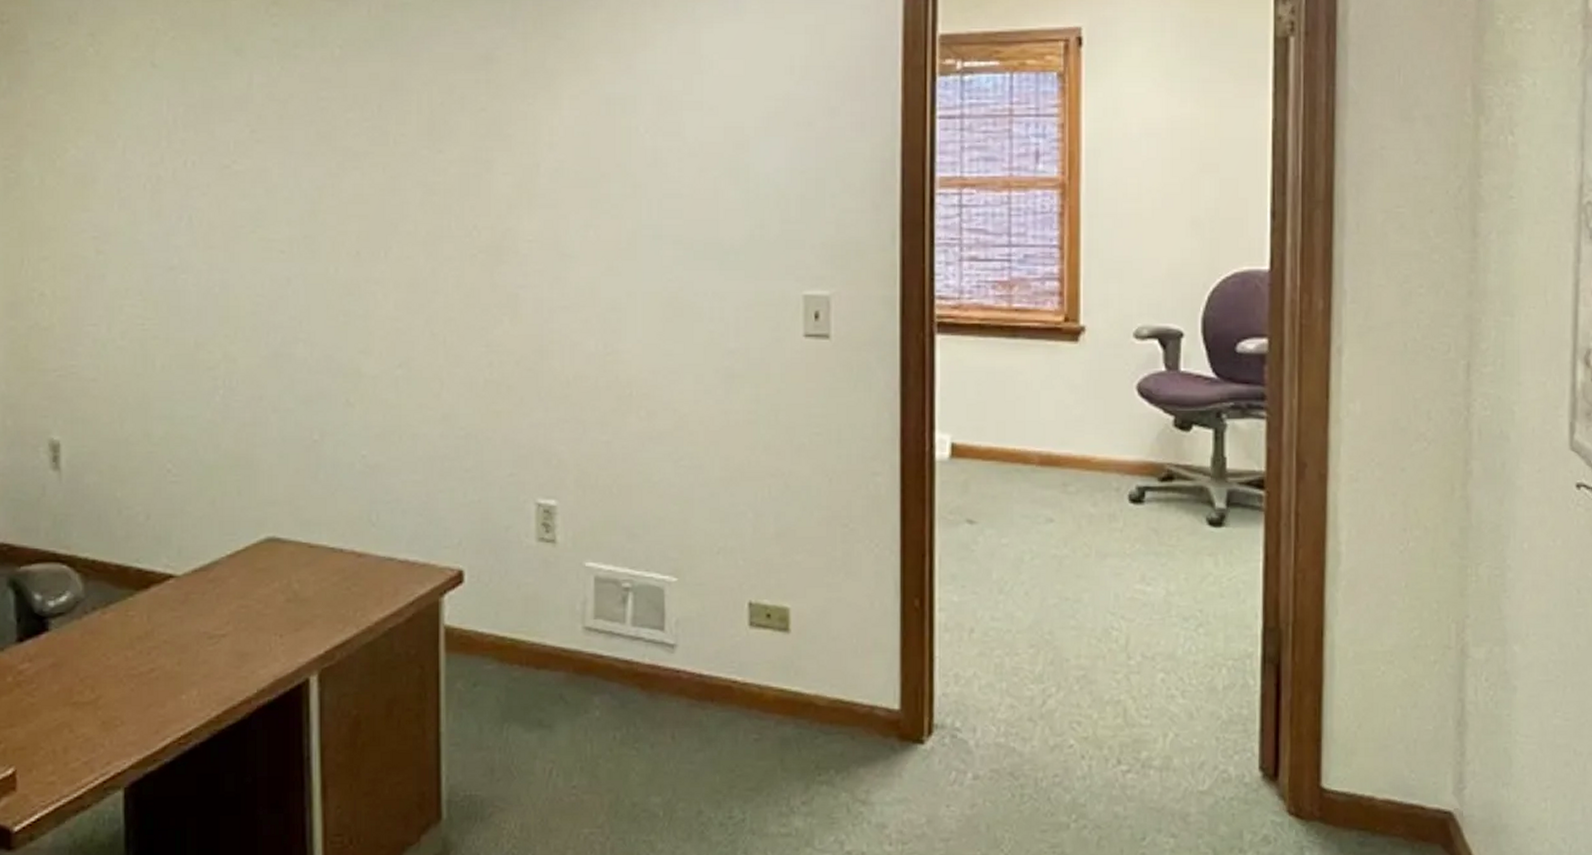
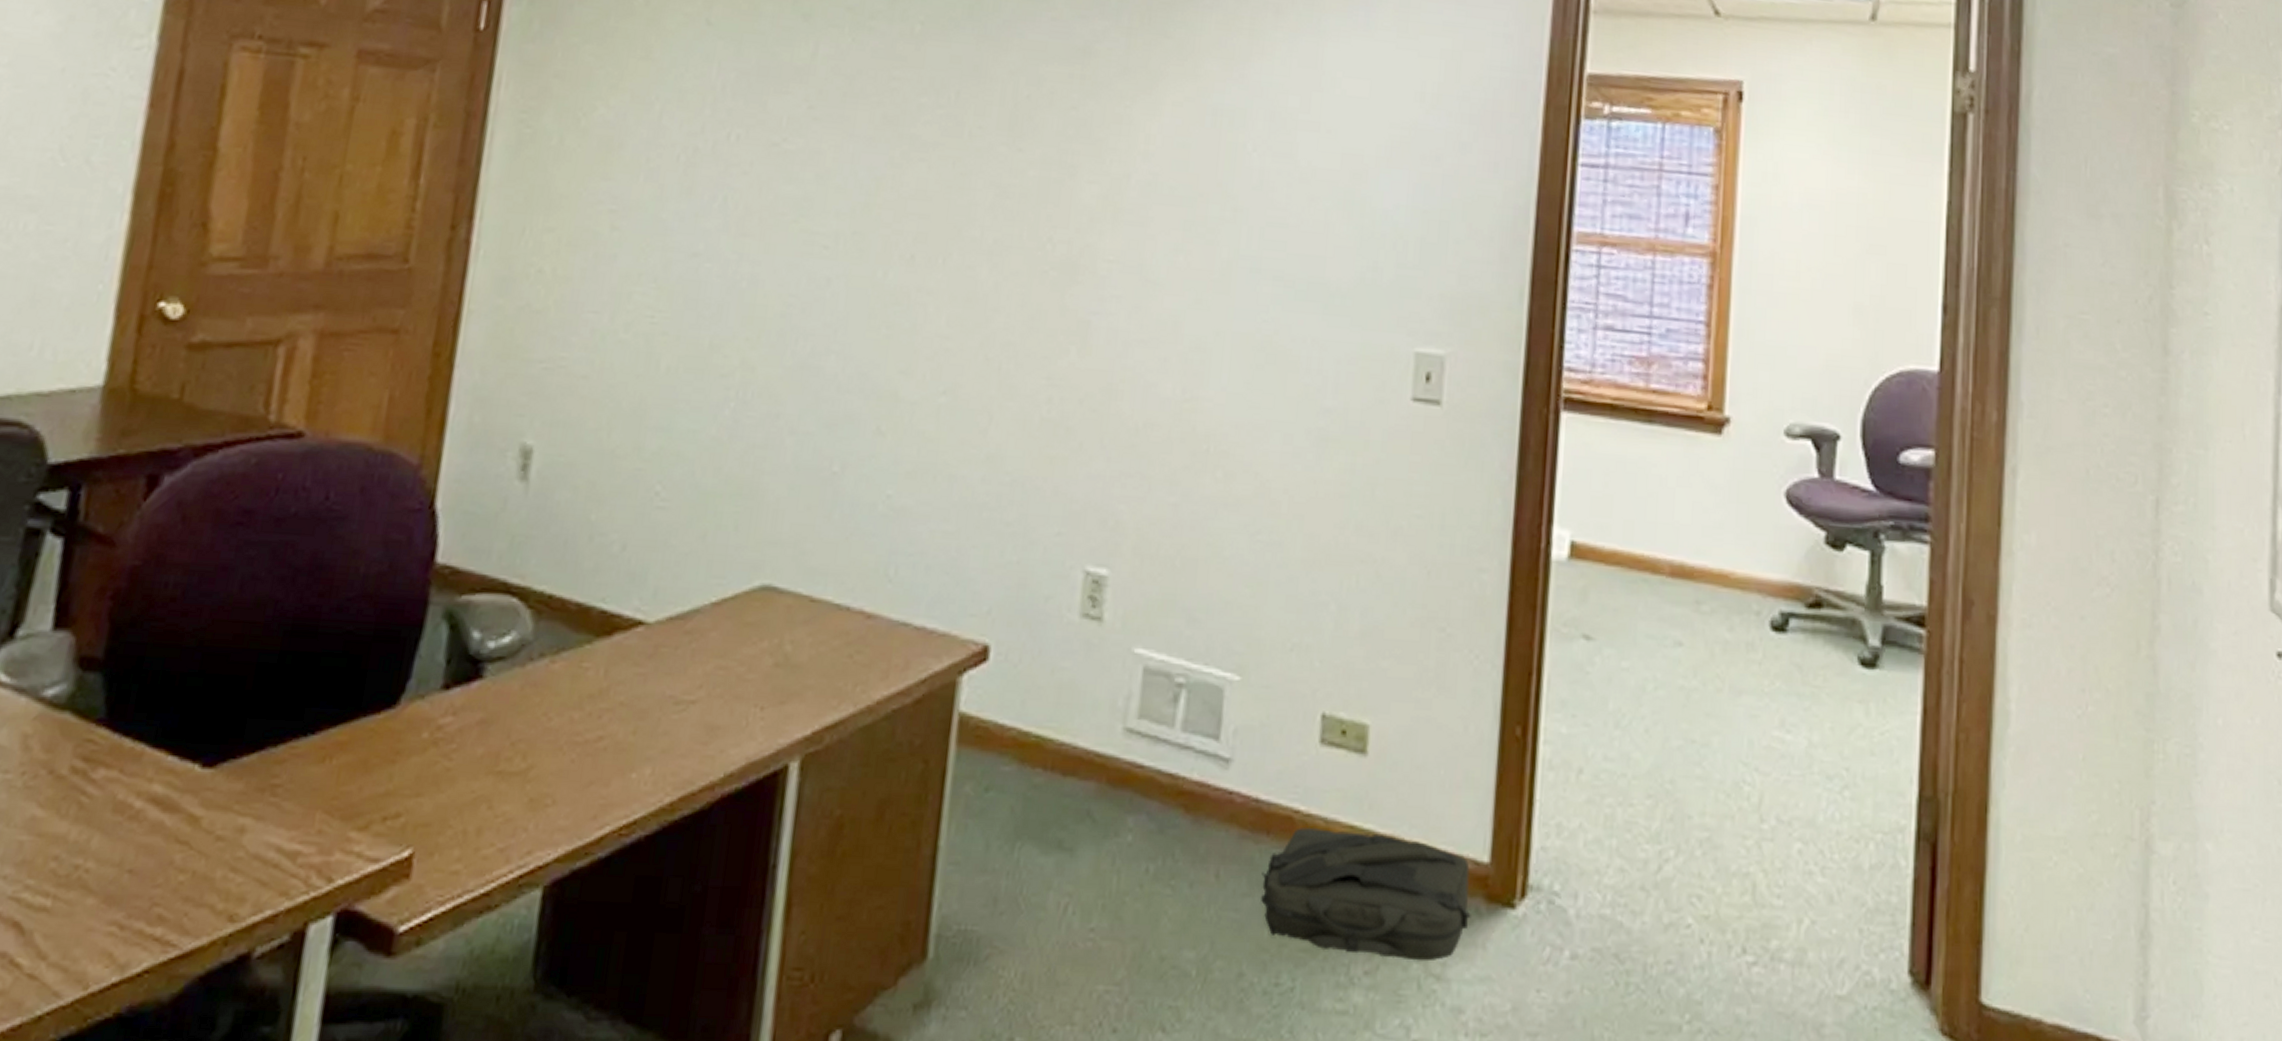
briefcase: none [710,693,887,791] -> present [1261,826,1471,962]

